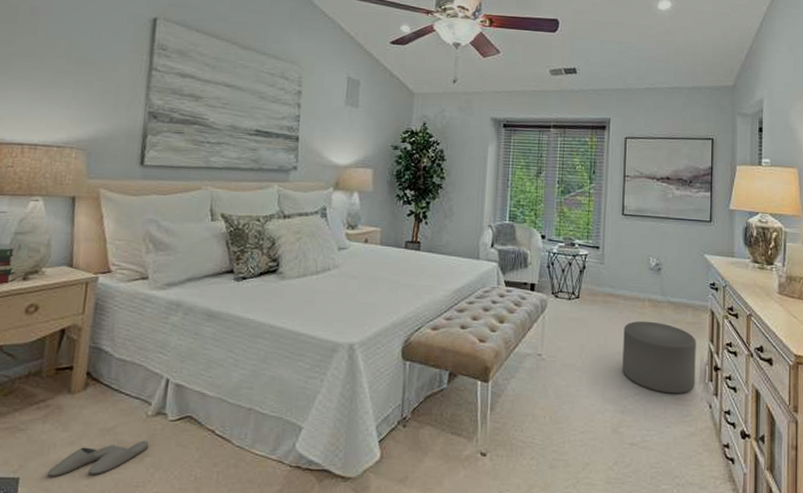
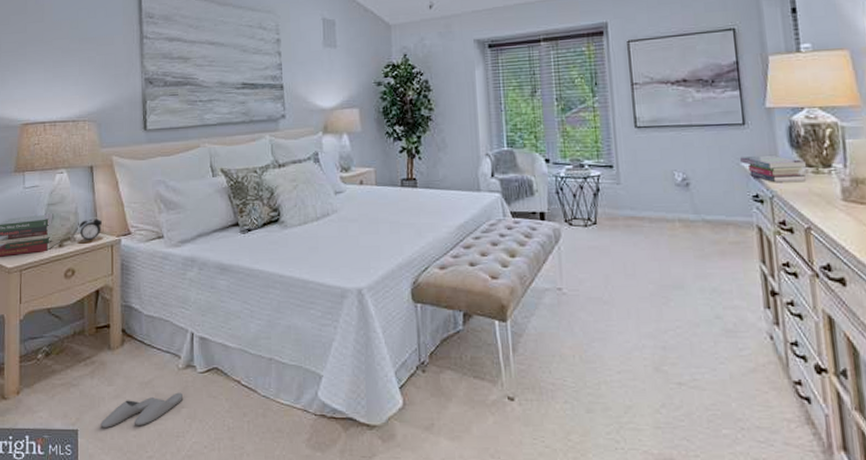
alarm clock: none [45,251,79,280] -> present [77,217,104,245]
pouf: present [622,320,696,394] -> none [653,244,749,325]
books: none [704,250,754,276] -> present [740,156,806,183]

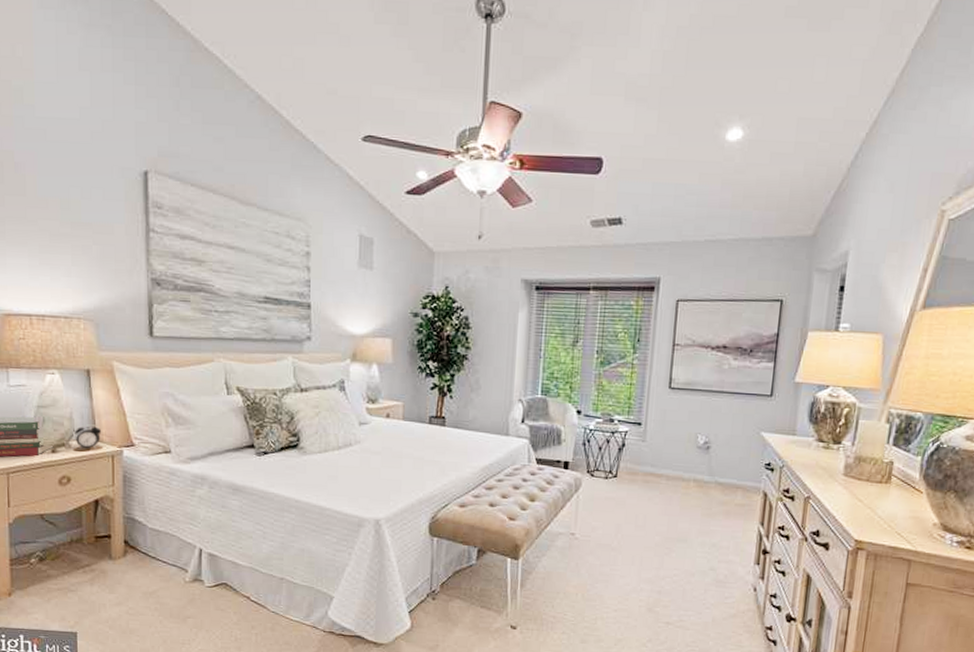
slippers: present [100,392,183,429] -> none [101,603,189,633]
books: present [740,156,806,183] -> none [761,427,819,456]

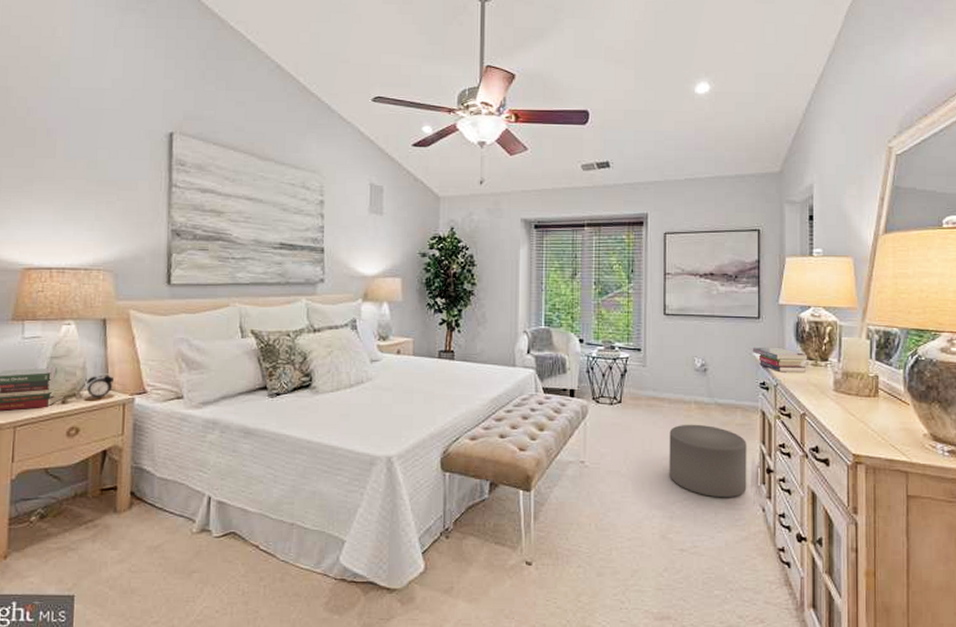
pouf: none [661,501,745,577] -> present [669,424,747,498]
books: none [761,427,819,456] -> present [753,348,807,373]

